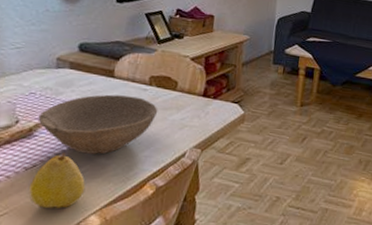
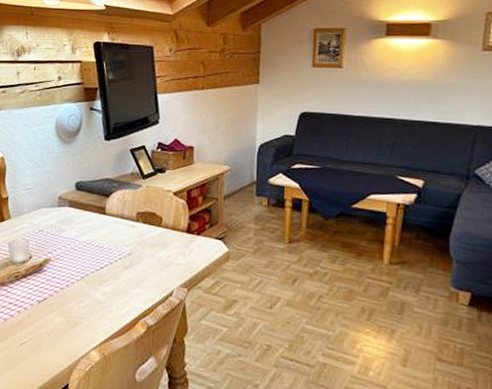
fruit: present [29,152,86,208] -> none [42,287,86,342]
bowl: present [38,94,158,155] -> none [46,231,146,291]

